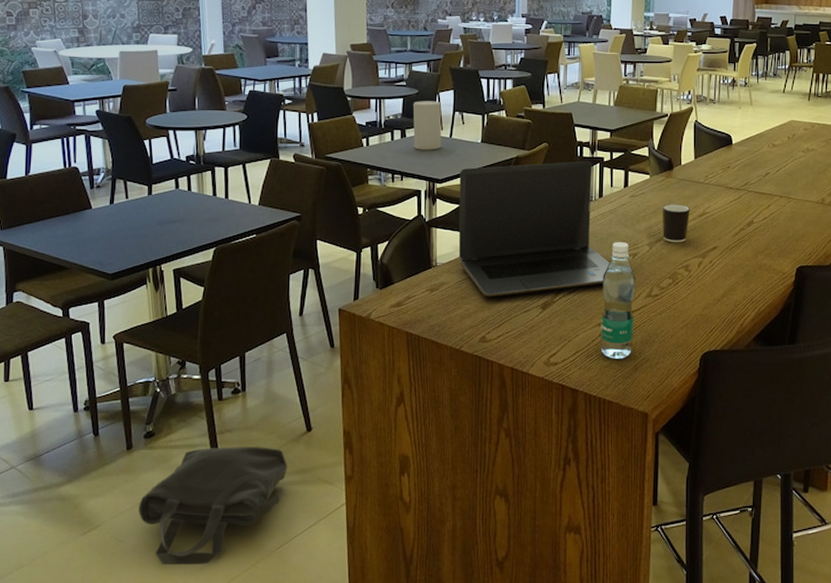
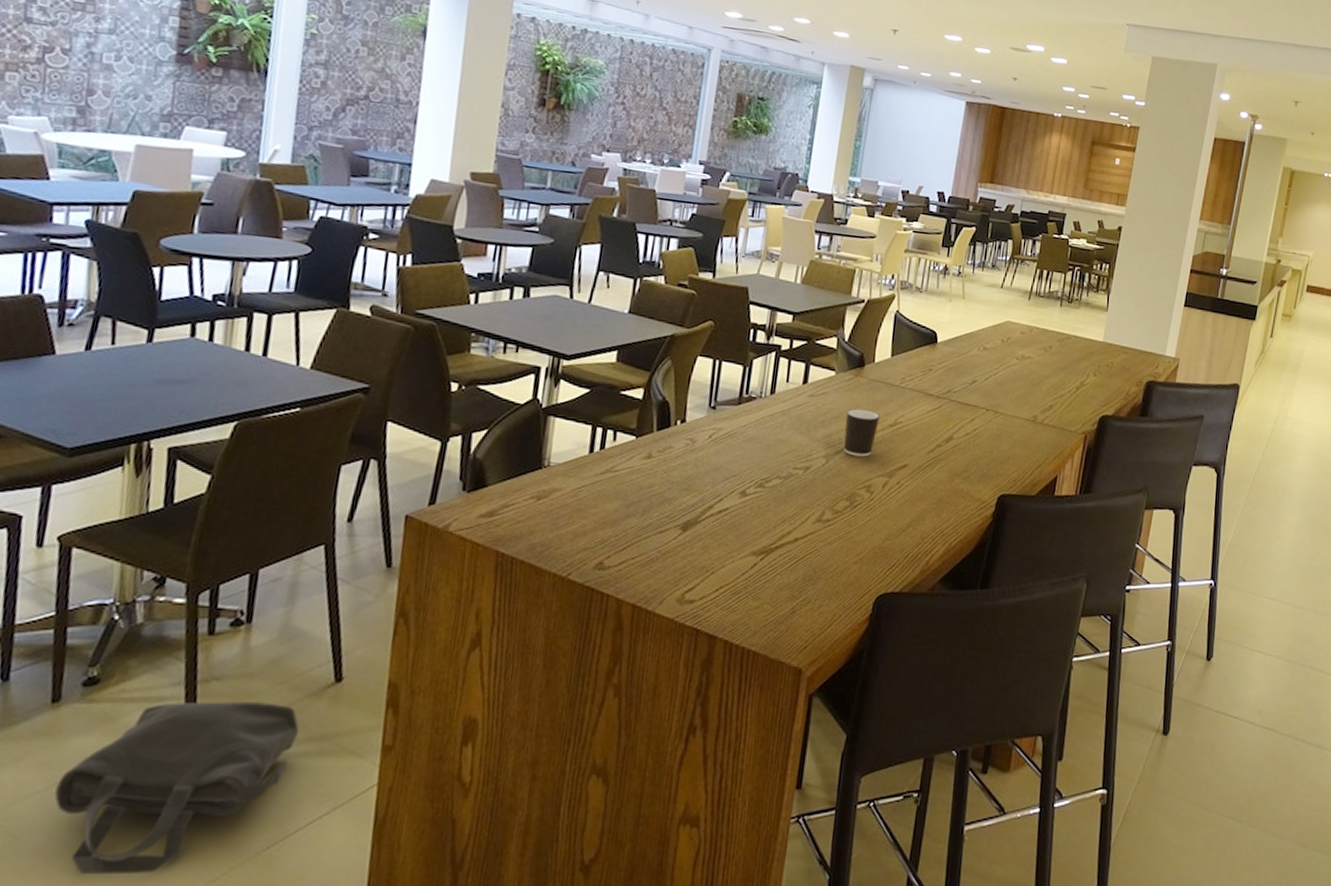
cup: present [412,101,442,150] -> none [539,253,582,318]
laptop computer: present [458,161,610,298] -> none [581,343,775,512]
bottle: present [600,241,635,359] -> none [751,450,805,599]

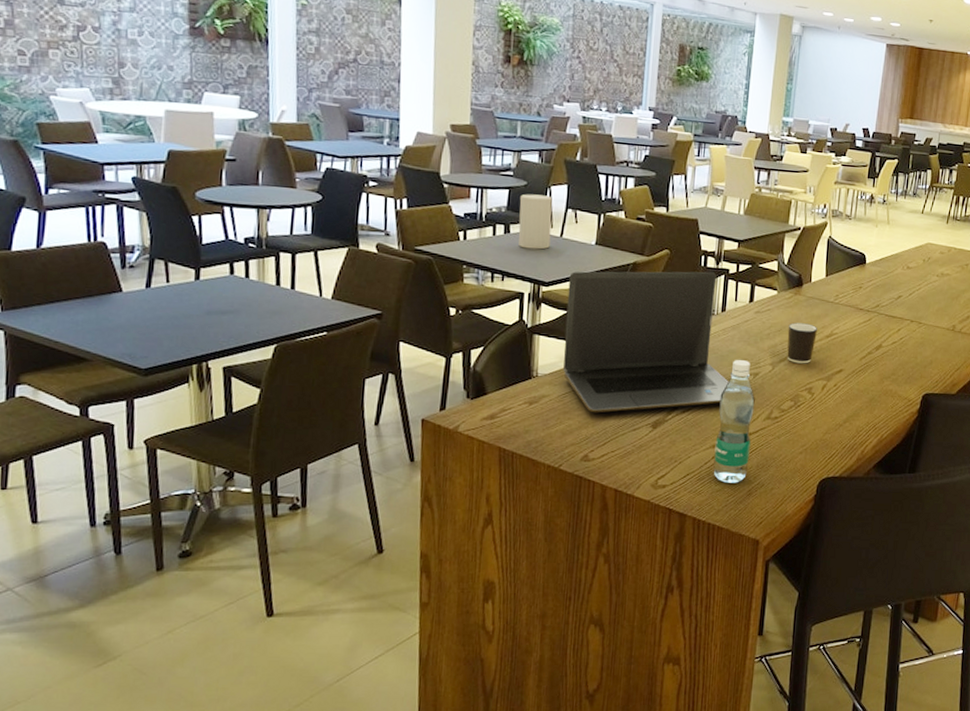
tote bag: present [54,701,300,874] -> none [168,569,354,700]
cup: none [539,253,582,318] -> present [518,193,552,250]
laptop computer: none [581,343,775,512] -> present [563,271,729,414]
bottle: none [751,450,805,599] -> present [713,359,755,483]

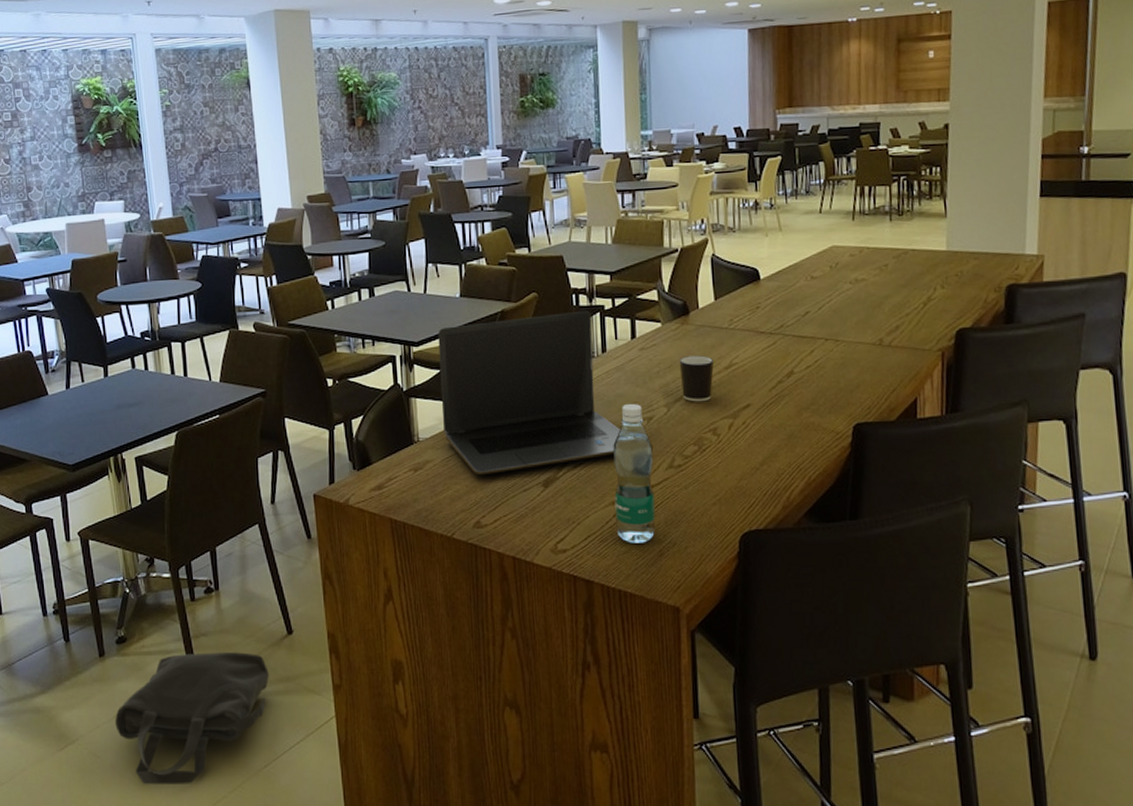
tote bag: none [168,569,354,700] -> present [115,652,270,784]
cup: present [518,193,552,250] -> none [380,253,415,310]

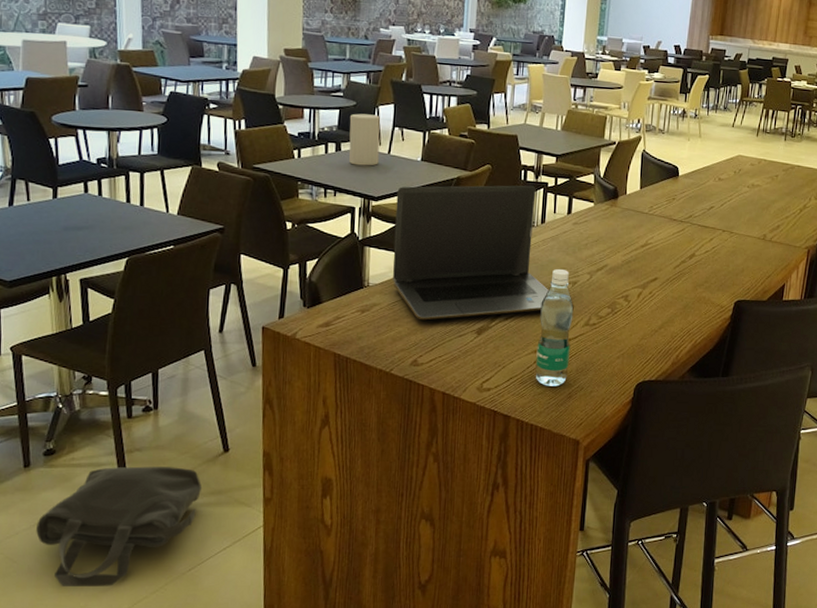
cup: none [380,253,415,310] -> present [349,113,380,166]
mug: present [679,355,714,402] -> none [604,233,633,273]

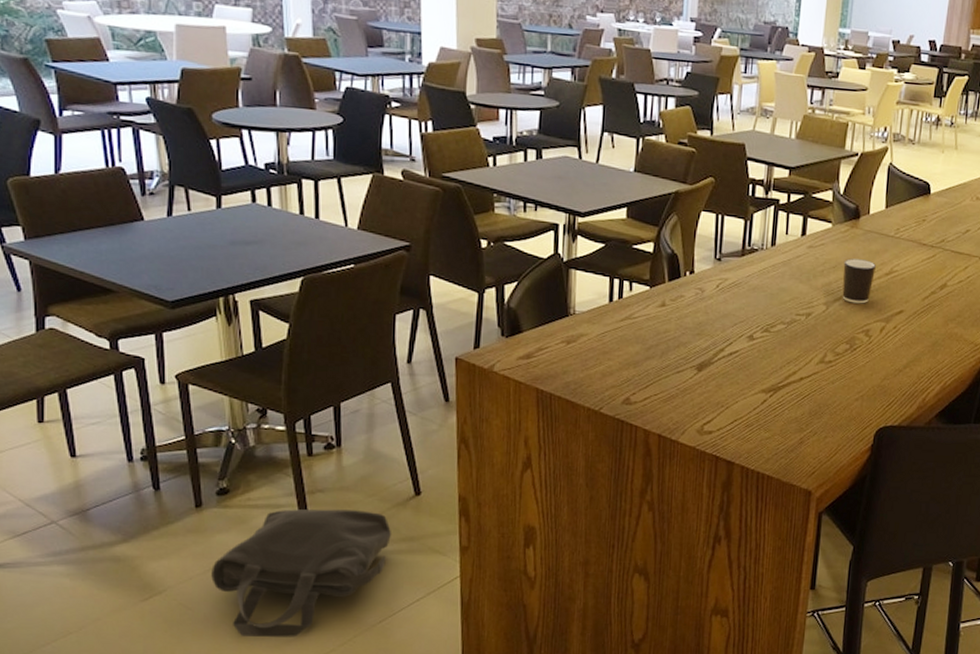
cup: present [349,113,380,166] -> none [551,115,587,177]
laptop computer: present [393,185,549,321] -> none [602,201,779,354]
bottle: present [535,268,574,386] -> none [762,298,808,431]
mug: none [604,233,633,273] -> present [842,258,876,304]

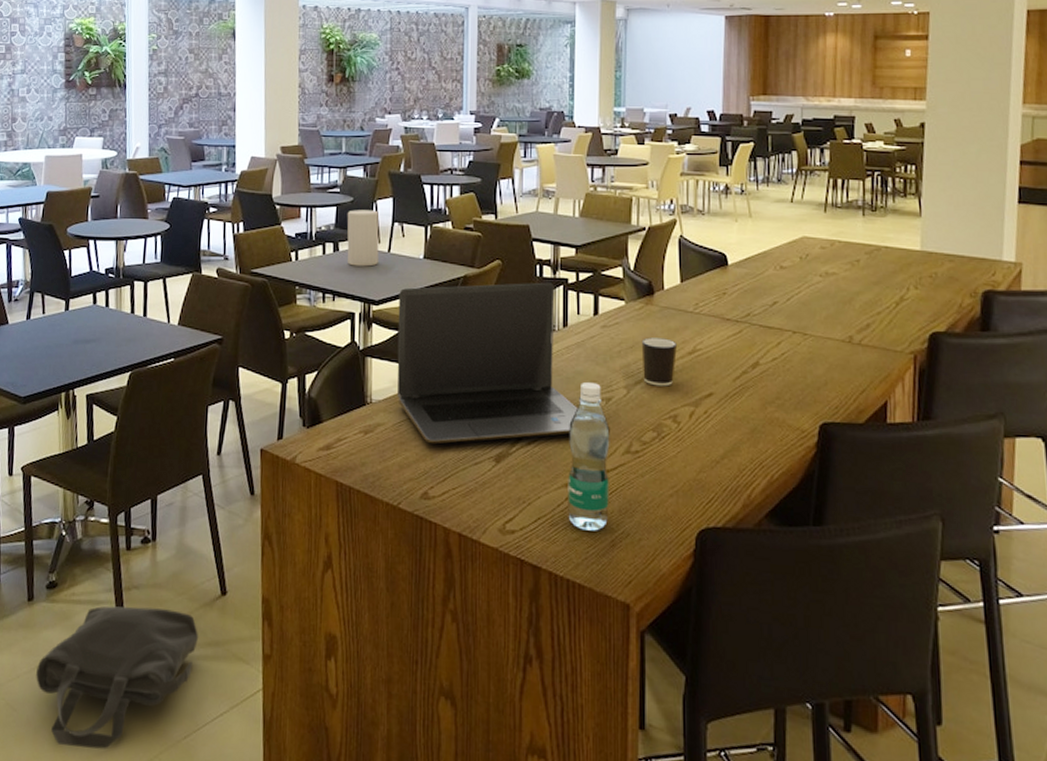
cup: none [551,115,587,177] -> present [347,210,379,267]
laptop computer: none [602,201,779,354] -> present [397,282,578,445]
bottle: none [762,298,808,431] -> present [568,381,610,531]

